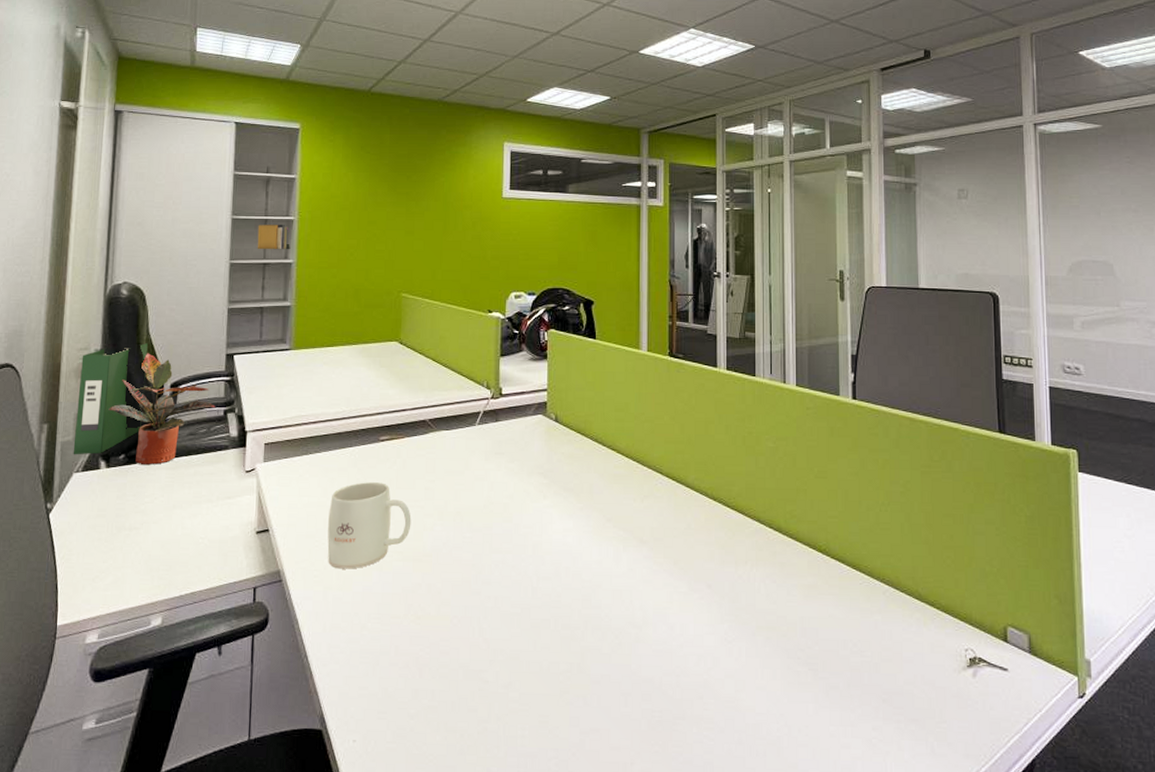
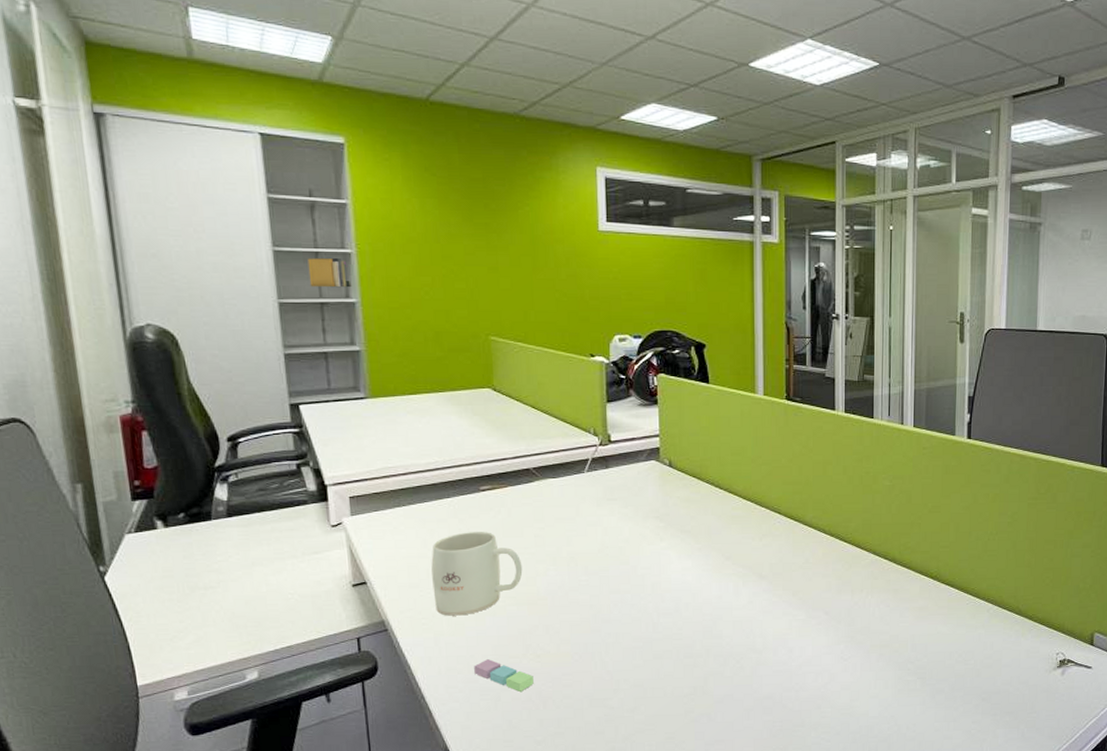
binder: present [73,343,148,455] -> none [109,393,199,516]
potted plant: present [108,353,215,465] -> none [155,404,286,523]
sticky notes: none [357,618,412,656] -> present [474,659,534,692]

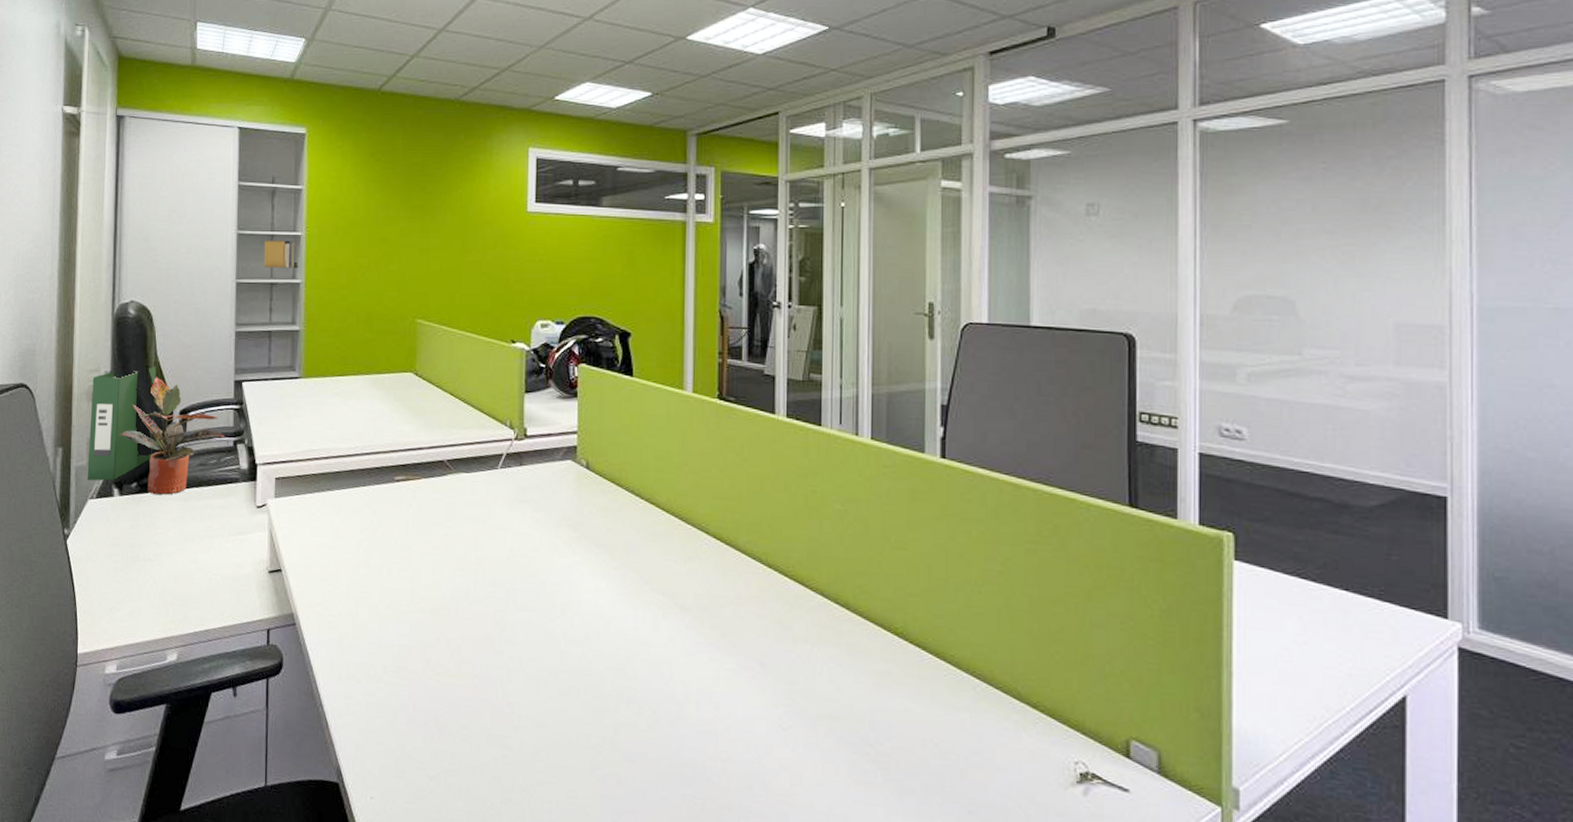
binder: none [109,393,199,516] -> present [87,366,156,481]
potted plant: none [155,404,286,523] -> present [120,377,225,495]
mug: present [431,532,523,616] -> none [341,525,429,618]
sticky notes: present [474,659,534,692] -> none [373,670,431,713]

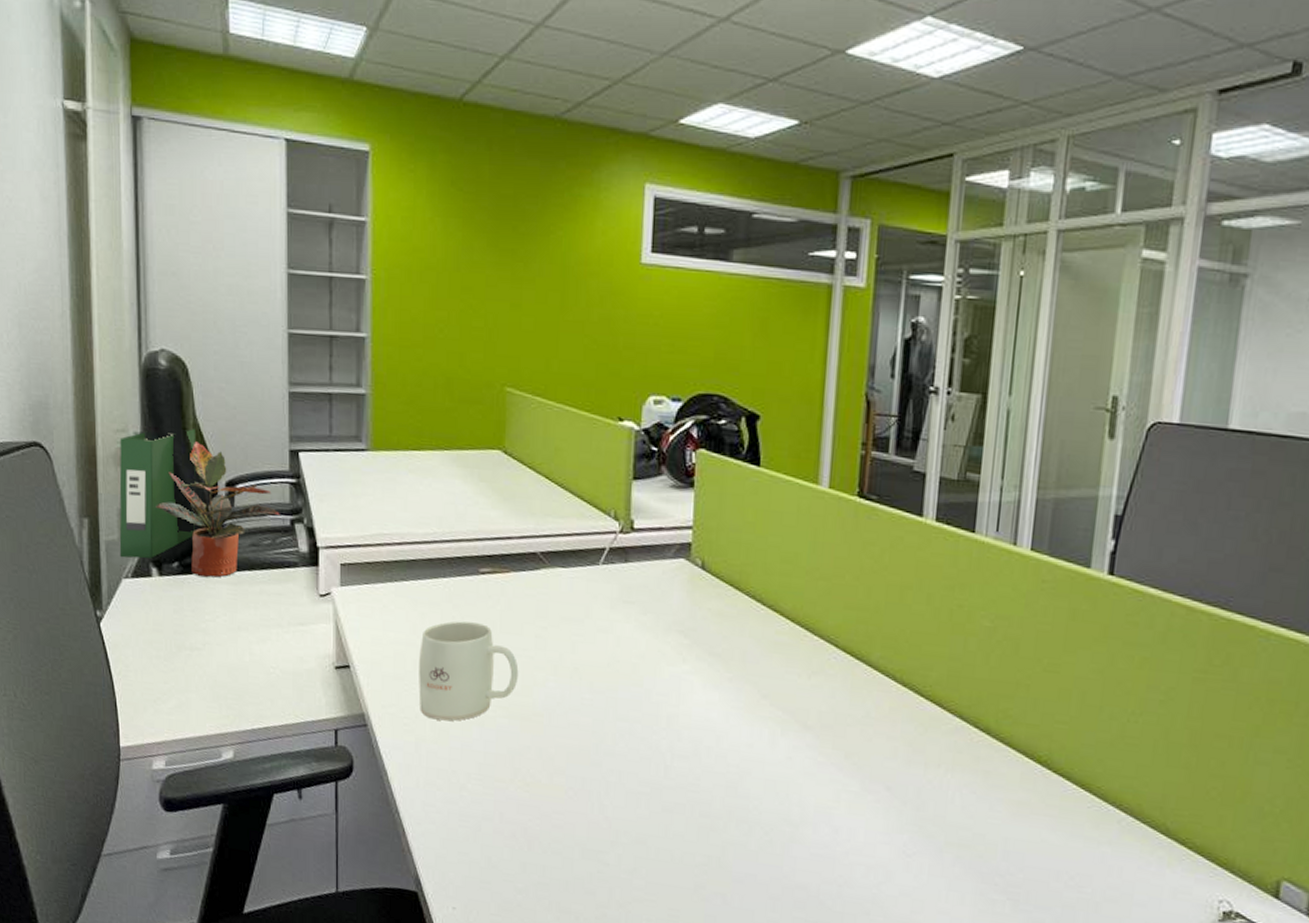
books: present [263,240,299,269] -> none [321,283,363,320]
mug: none [341,525,429,618] -> present [418,621,519,721]

